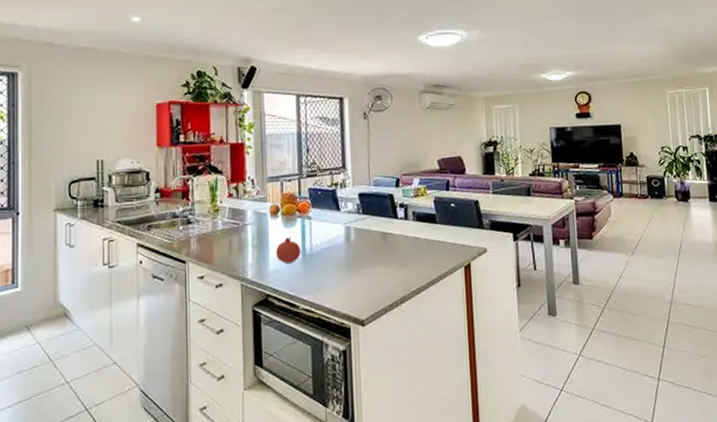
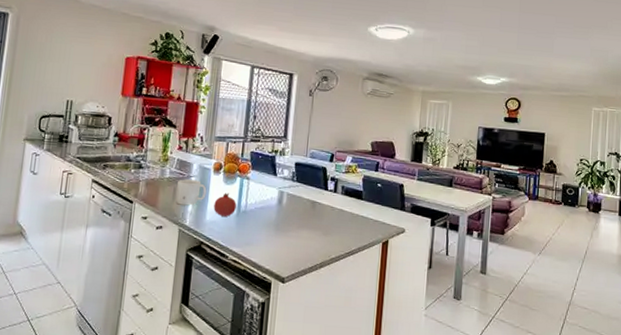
mug: none [233,228,266,258] -> present [176,179,207,206]

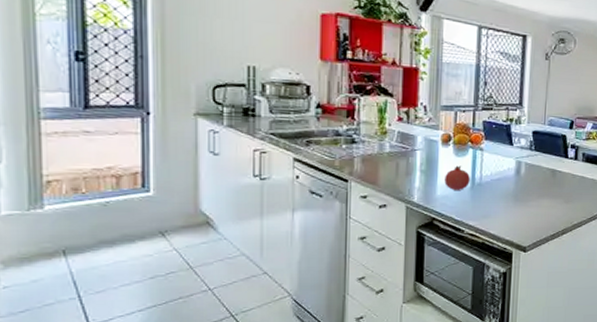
mug: present [176,179,207,206] -> none [400,153,435,181]

